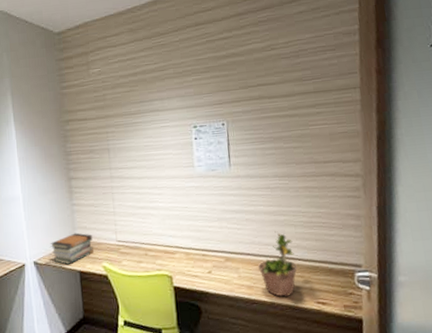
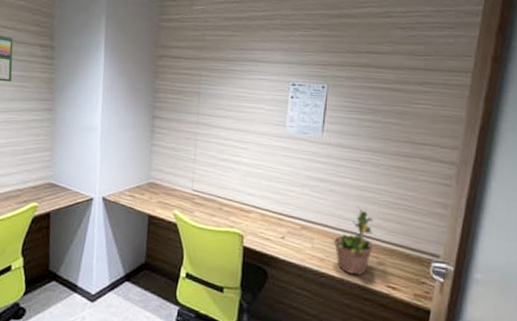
book stack: present [50,232,94,264] -> none [122,174,168,206]

